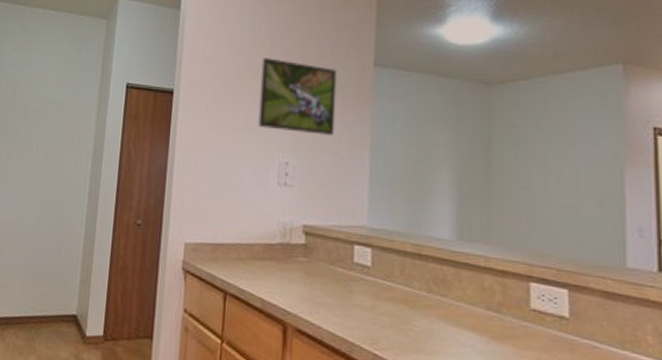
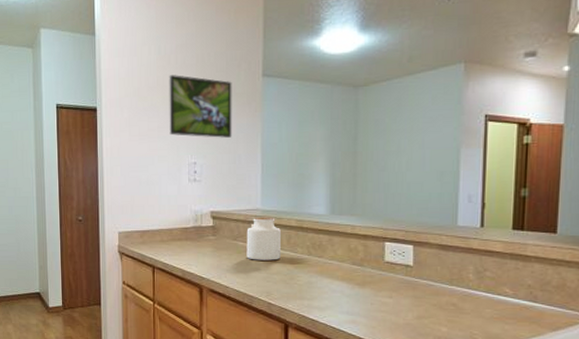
jar: none [346,236,394,296] -> present [246,217,282,261]

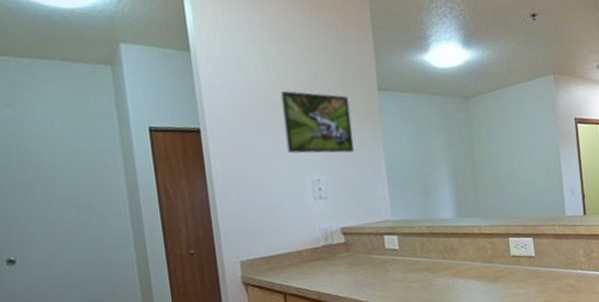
jar: present [246,217,282,261] -> none [379,226,417,272]

